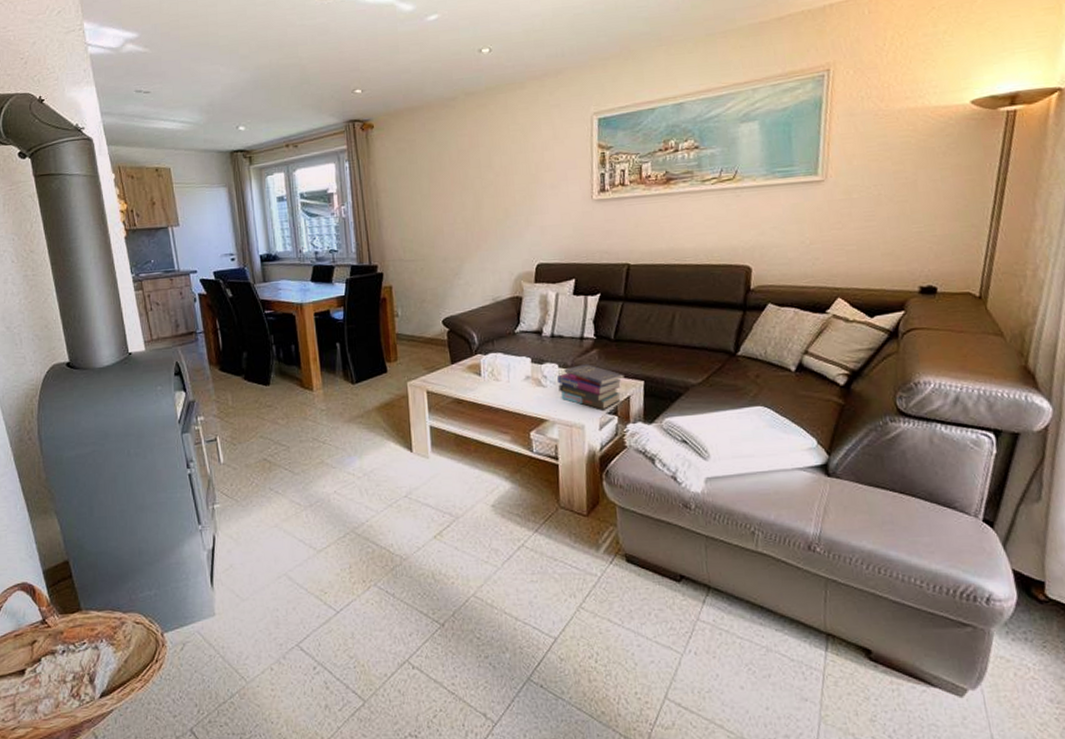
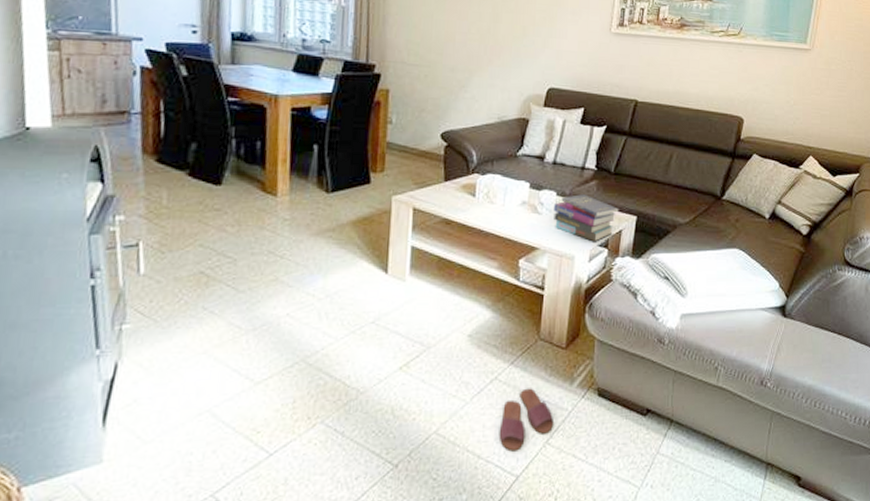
slippers: none [532,554,584,615] -> present [499,388,553,452]

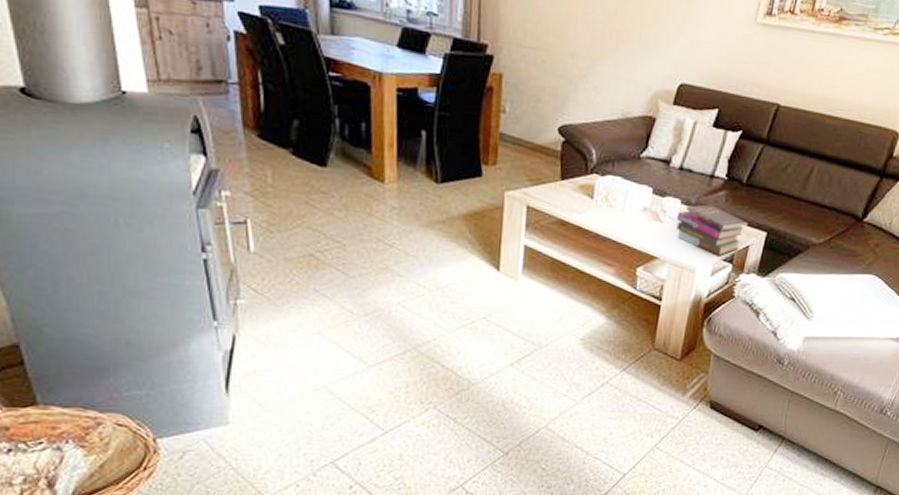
slippers: present [499,388,553,452] -> none [608,394,663,452]

